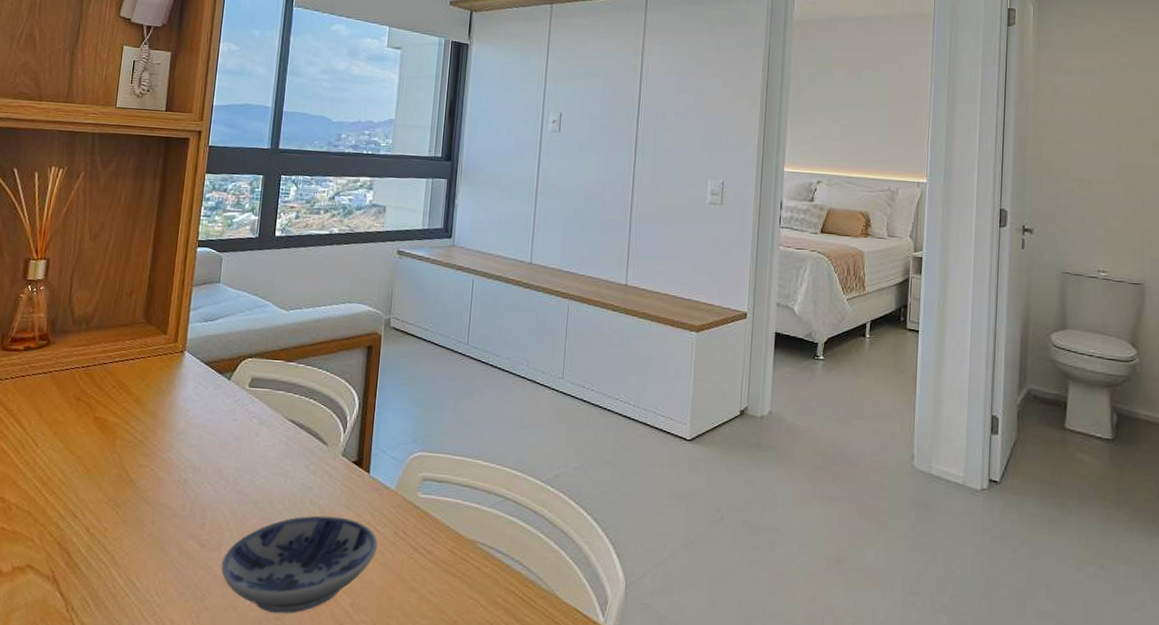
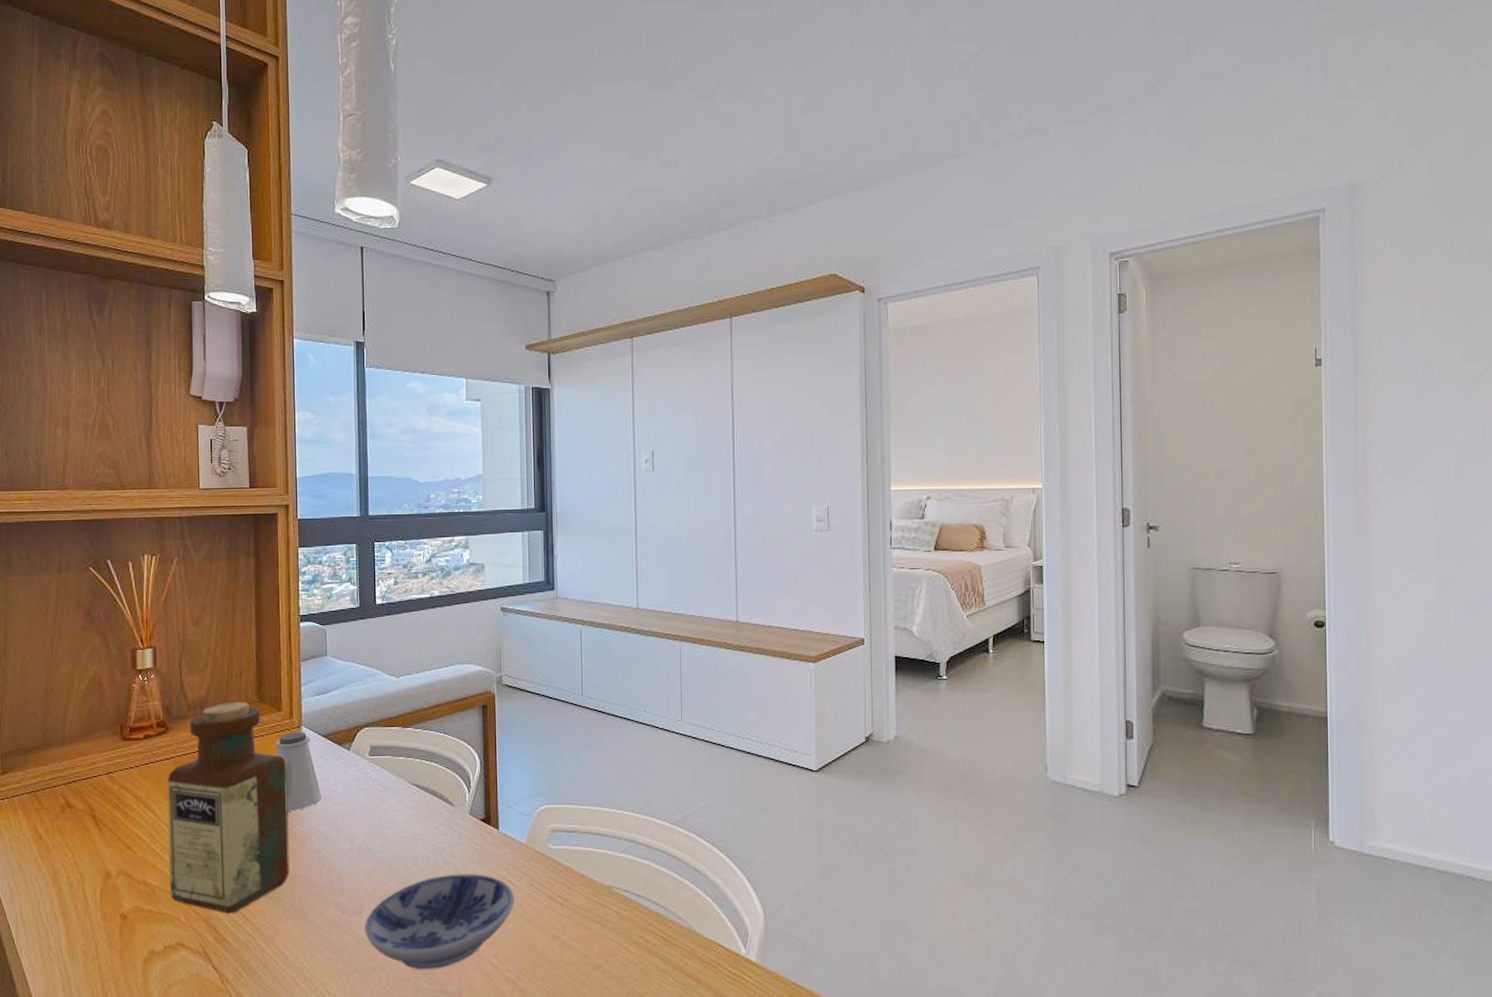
bottle: none [27,321,165,539] -> present [167,702,290,914]
saltshaker: none [155,356,196,437] -> present [276,731,322,811]

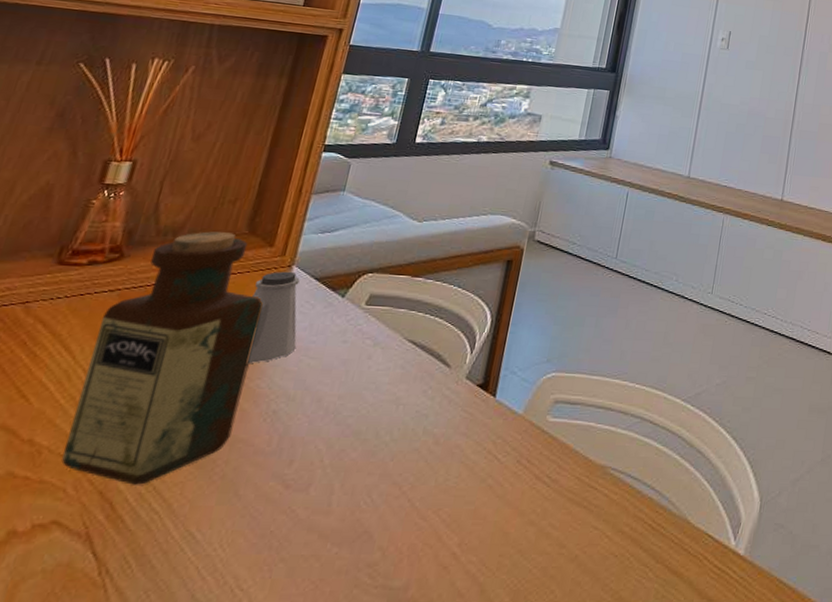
bowl: present [364,874,514,970] -> none [306,446,497,561]

